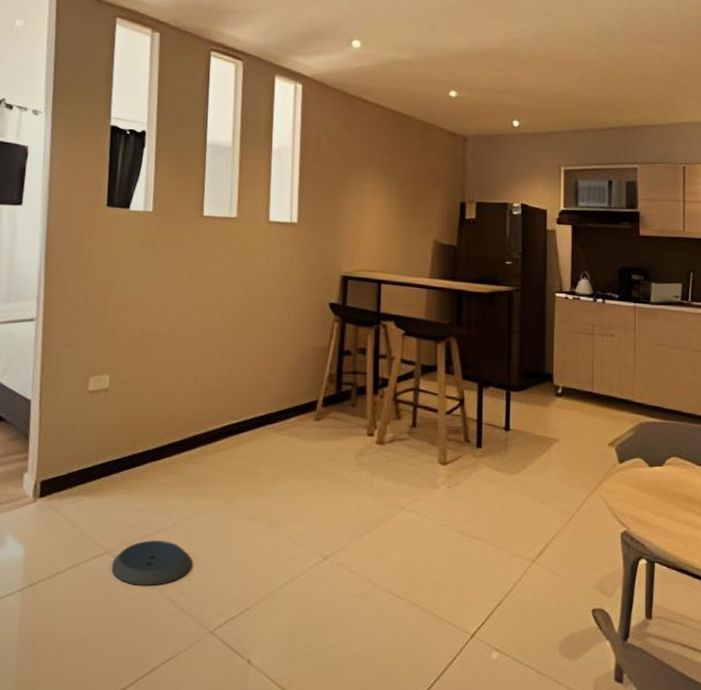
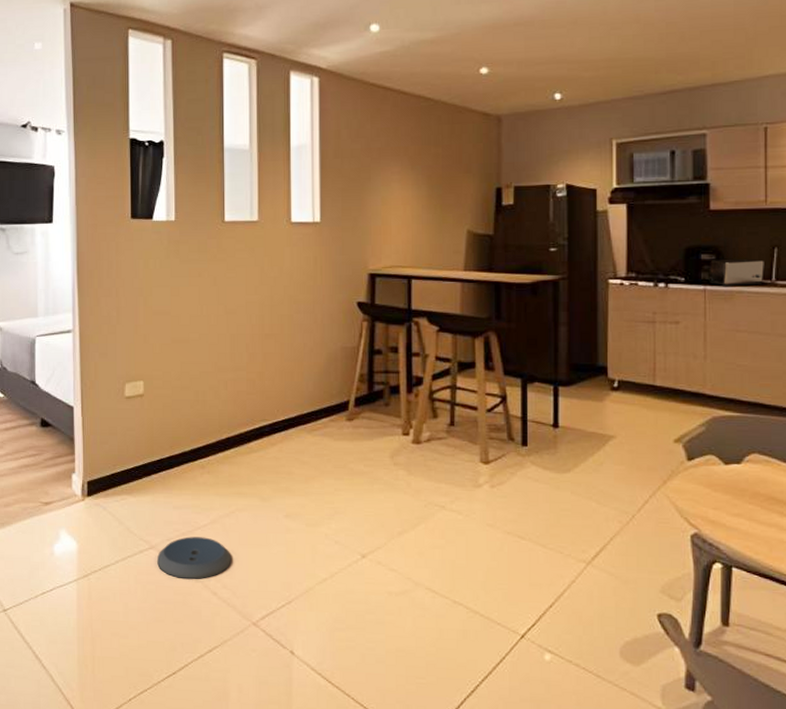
kettle: present [575,271,593,298] -> none [632,253,654,283]

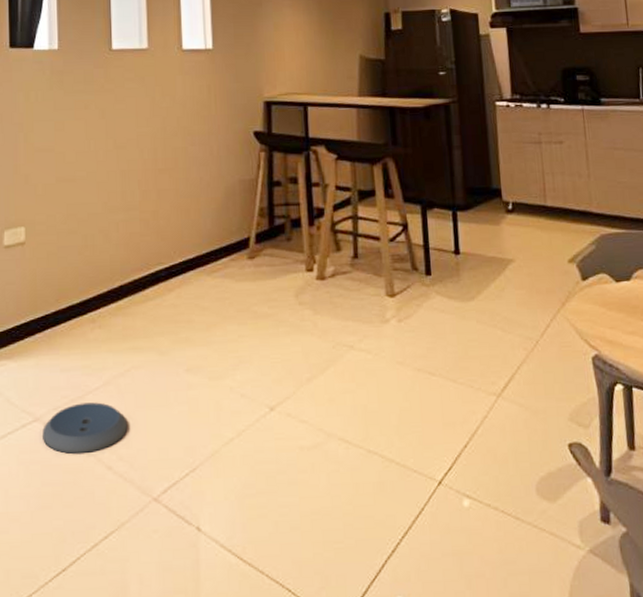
toaster: present [708,258,764,287] -> none [585,78,633,106]

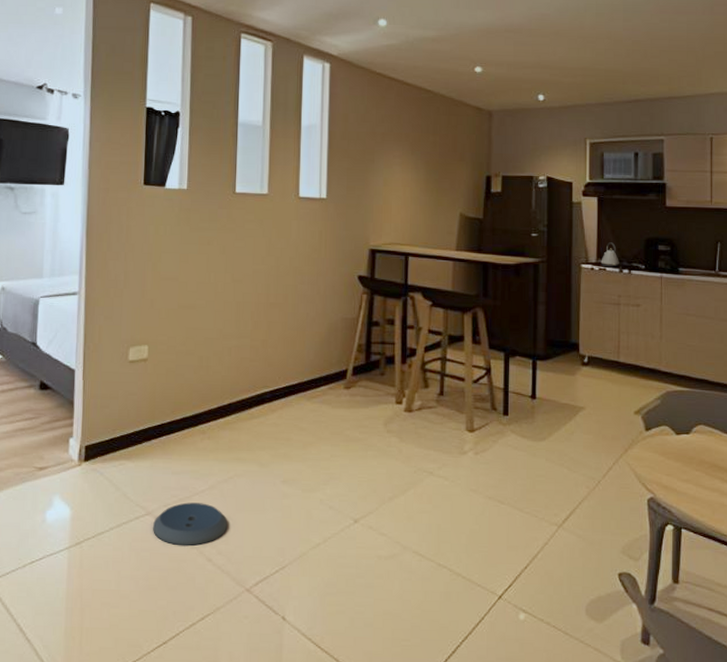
kettle: none [516,75,536,105] -> present [601,242,619,269]

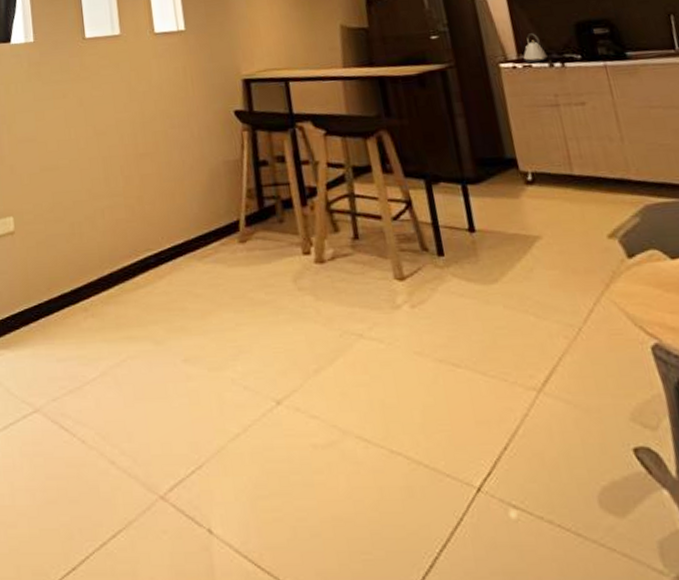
robot vacuum: present [153,502,228,546] -> none [43,393,128,446]

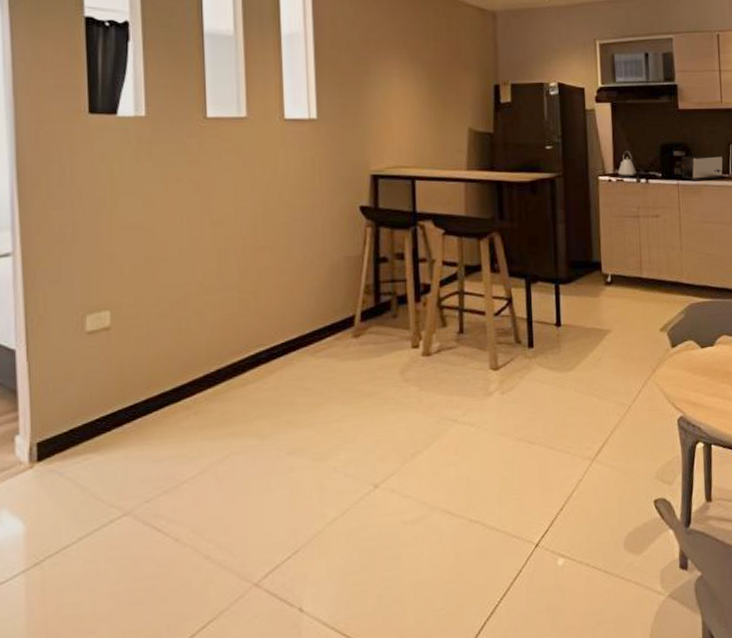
toaster: none [604,28,666,61] -> present [680,154,723,181]

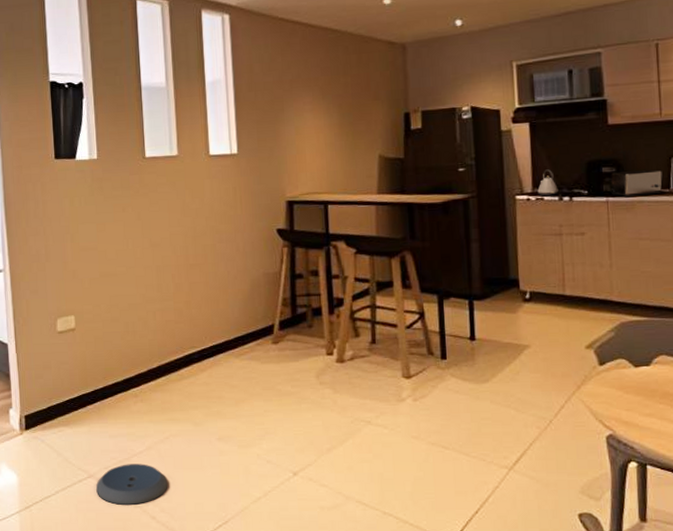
robot vacuum: none [133,491,226,547] -> present [96,464,168,505]

